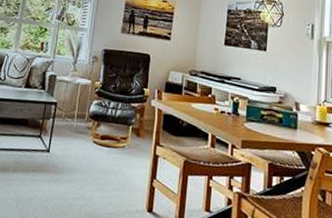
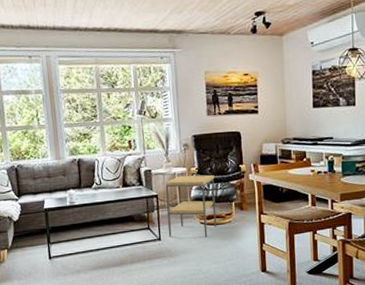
side table: none [58,87,117,159] -> present [165,174,217,237]

